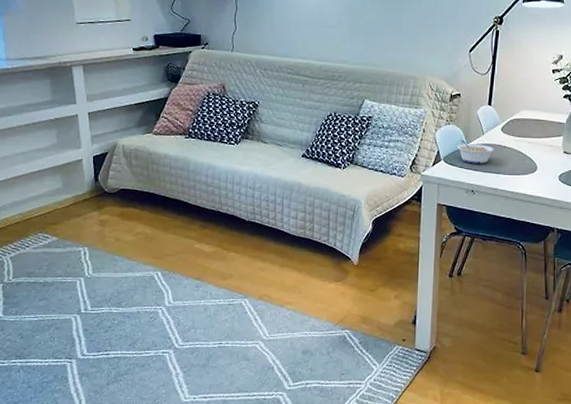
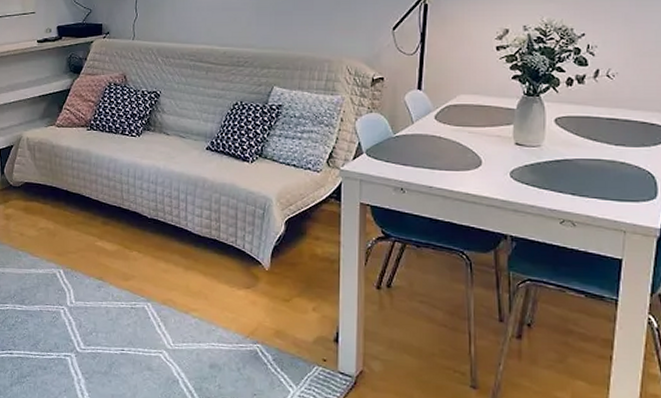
legume: present [457,139,494,164] -> none [382,129,427,158]

